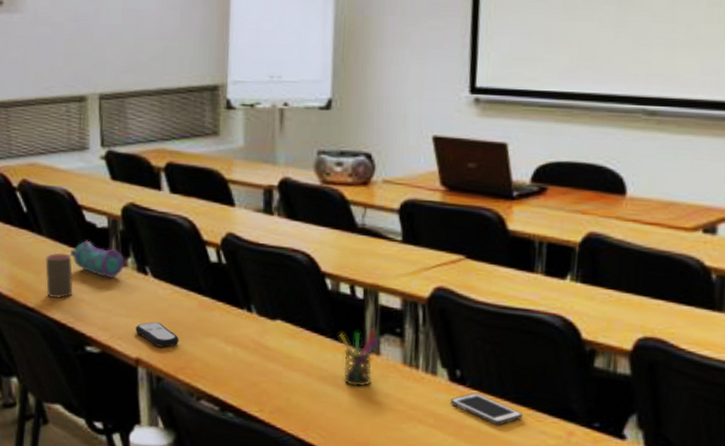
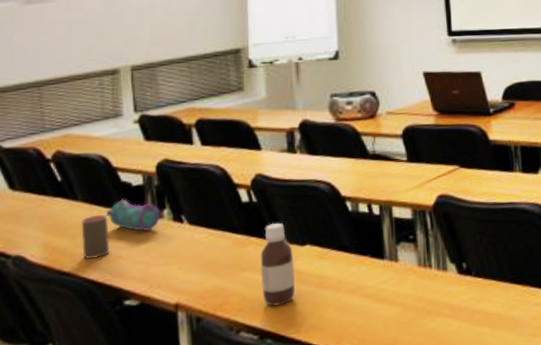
remote control: present [135,322,179,348] -> none [174,266,216,289]
bottle: none [226,289,263,380] -> present [260,223,296,306]
pen holder: present [339,328,380,387] -> none [362,239,397,293]
cell phone: present [451,393,523,425] -> none [461,280,520,305]

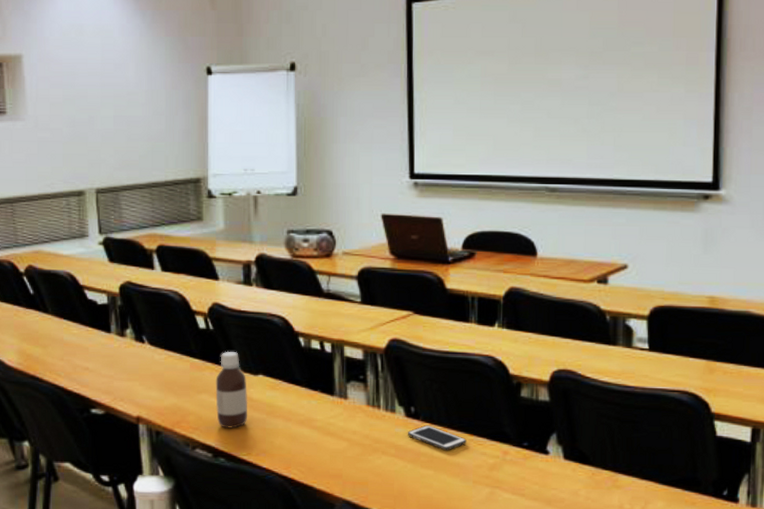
cup: present [81,214,110,260] -> none [52,328,78,369]
pencil case: present [106,199,161,232] -> none [74,316,124,348]
cell phone: none [461,280,520,305] -> present [408,425,467,451]

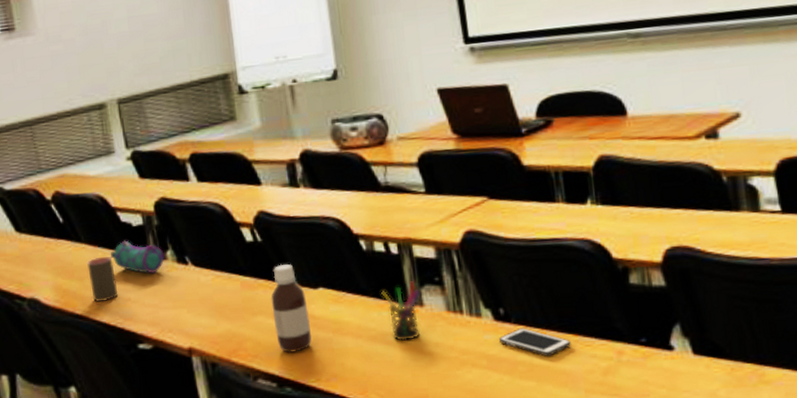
cup: none [52,328,78,369] -> present [87,256,119,303]
pencil case: none [74,316,124,348] -> present [110,240,165,274]
pen holder: none [313,377,347,427] -> present [381,281,421,341]

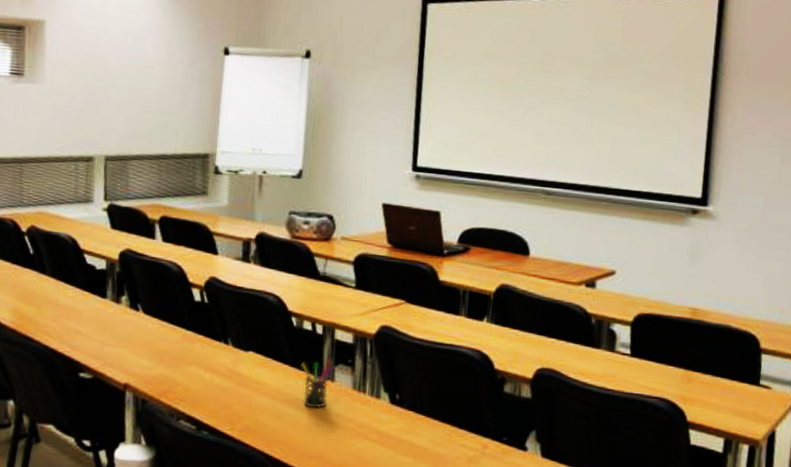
cup: present [87,256,119,303] -> none [46,290,72,331]
pencil case: present [110,240,165,274] -> none [70,280,120,314]
bottle: present [271,264,312,353] -> none [204,325,237,403]
cell phone: present [499,328,571,356] -> none [391,413,448,440]

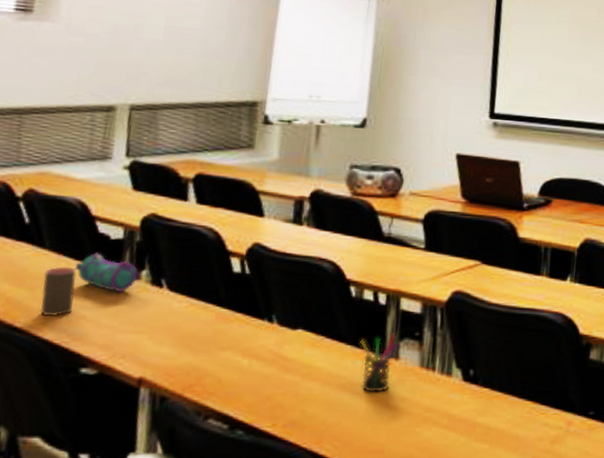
cup: none [46,290,72,331] -> present [40,266,77,317]
pencil case: none [70,280,120,314] -> present [74,252,139,293]

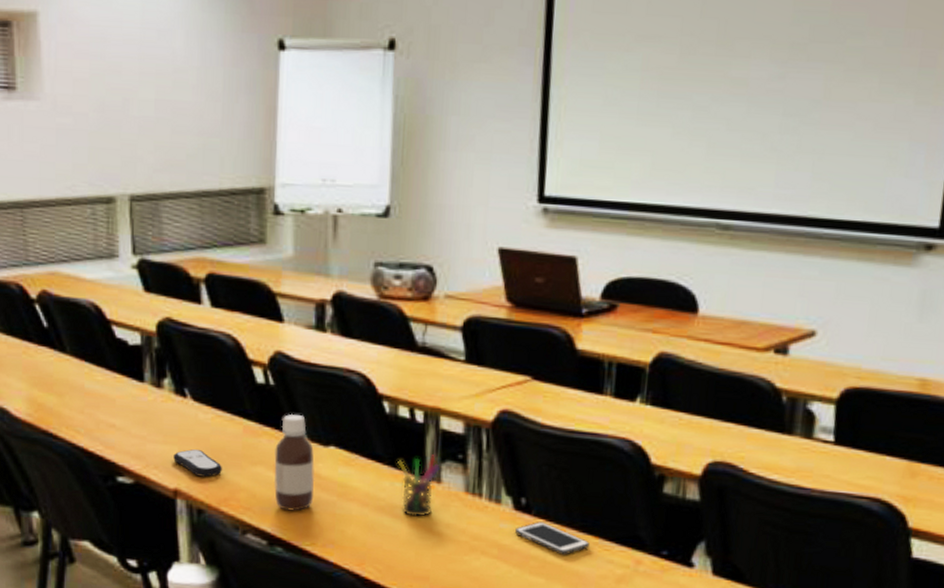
cup: present [40,266,77,317] -> none [70,373,102,425]
pencil case: present [74,252,139,293] -> none [98,359,161,402]
remote control: none [142,338,191,364] -> present [173,449,222,477]
bottle: none [240,300,282,394] -> present [274,413,315,512]
cell phone: none [464,391,528,421] -> present [515,522,590,555]

